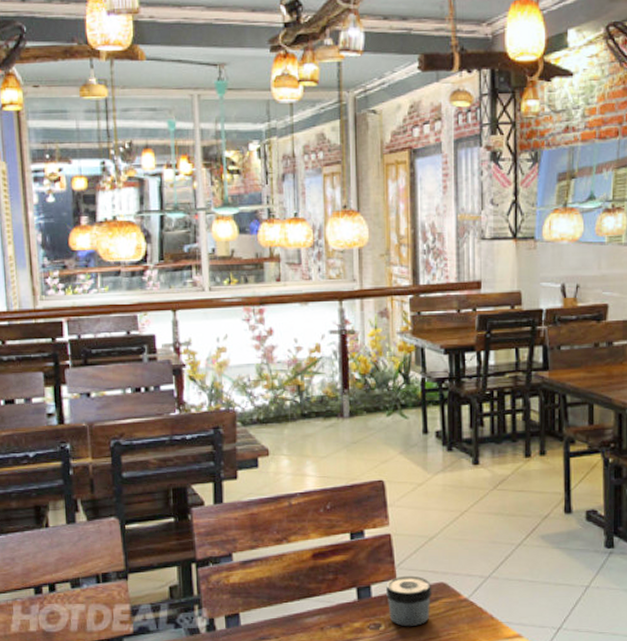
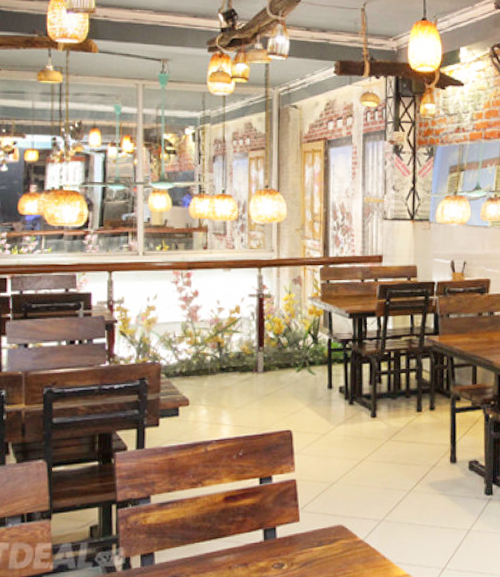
jar: present [385,575,432,627] -> none [289,518,332,567]

